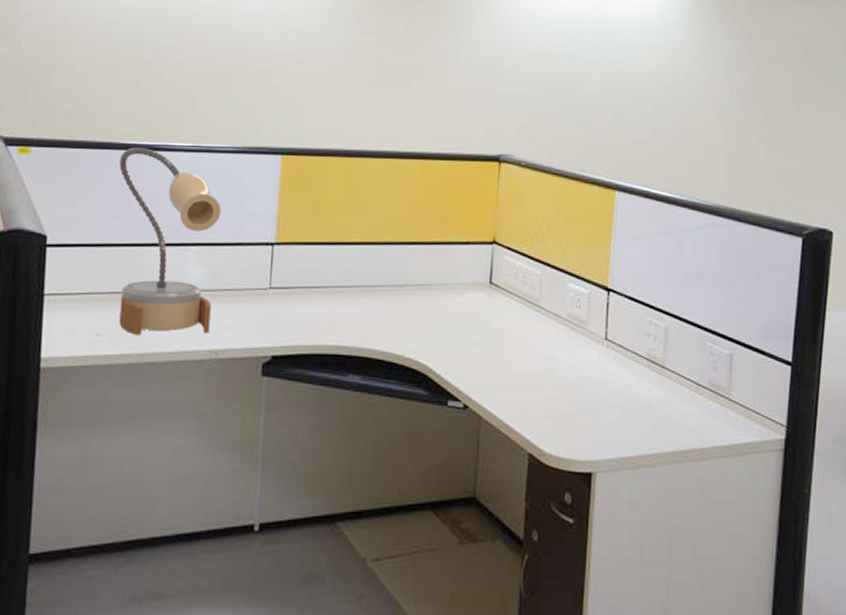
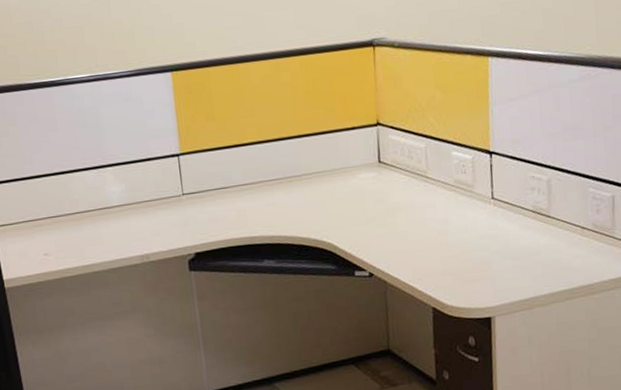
table lamp: present [119,148,221,335] -> none [29,84,138,251]

